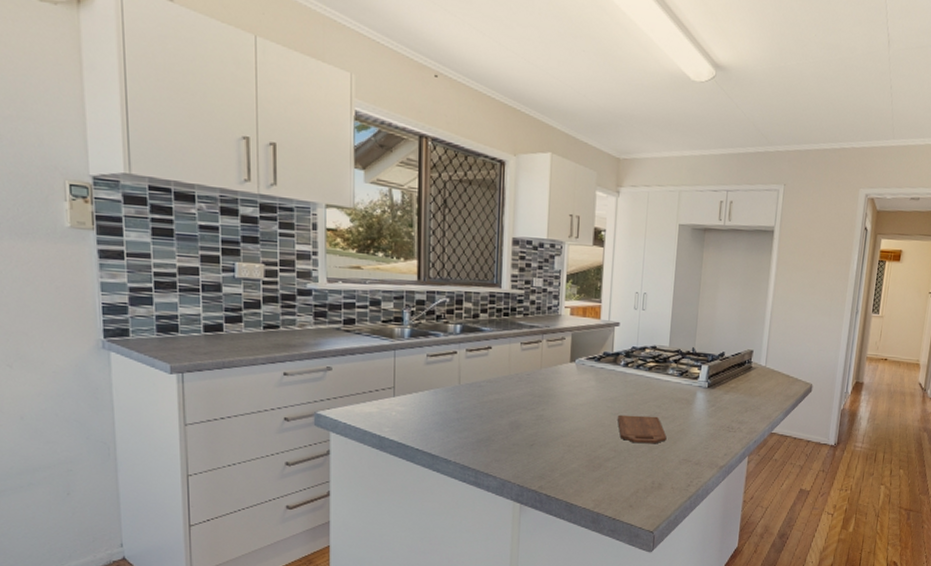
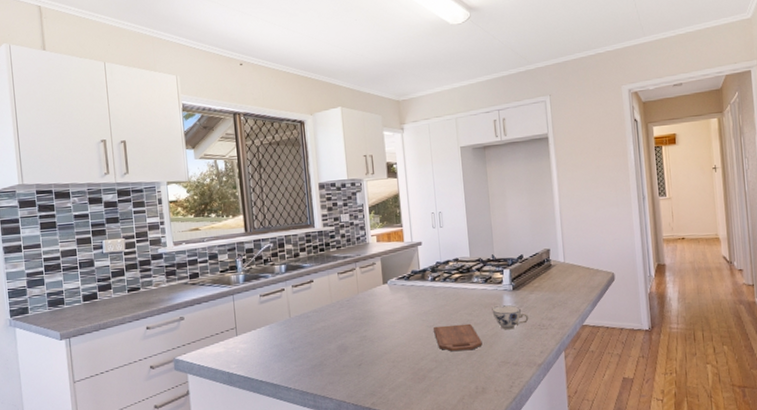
teacup: none [682,402,719,428] -> present [492,305,529,330]

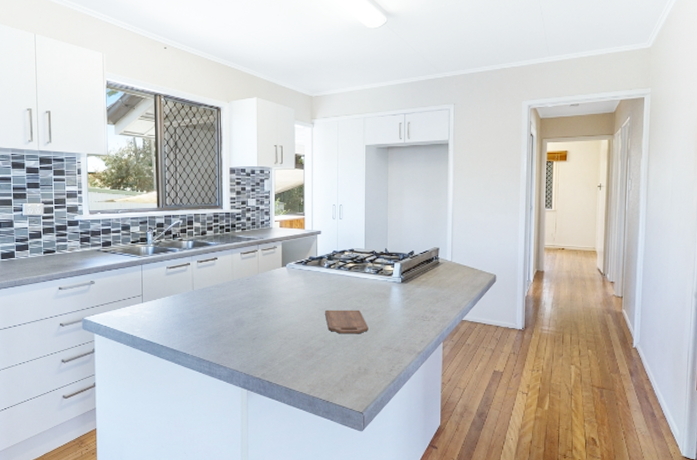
teacup: present [492,305,529,330] -> none [380,296,413,319]

